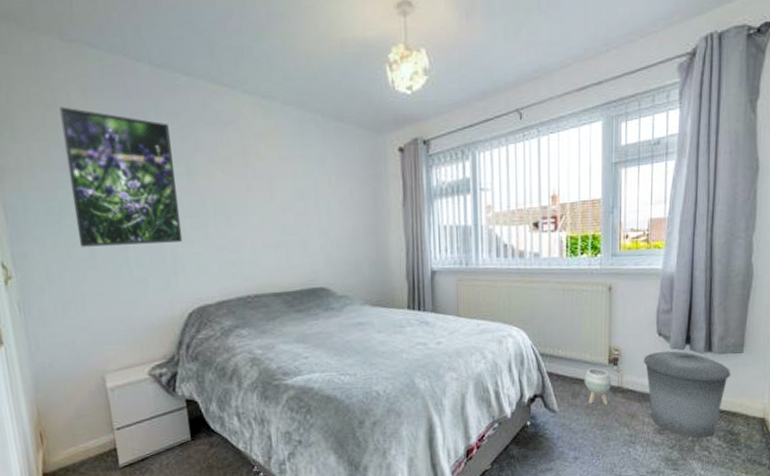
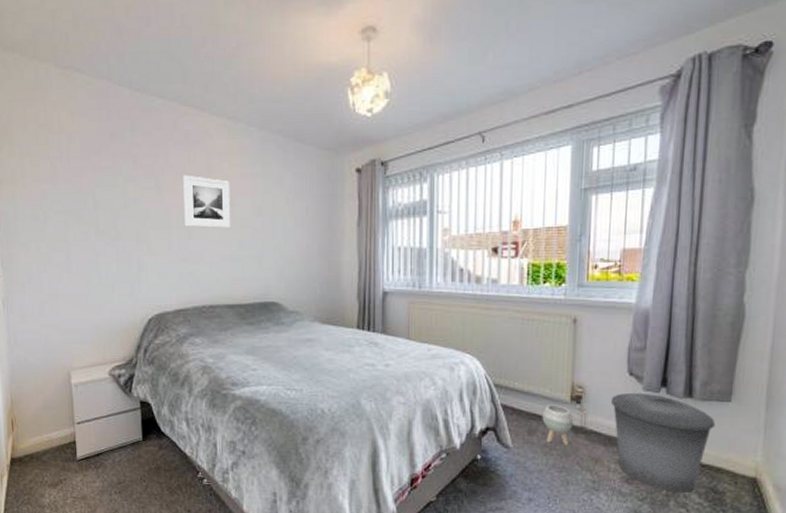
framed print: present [59,107,183,247] -> none [50,126,148,252]
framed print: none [217,158,273,214] -> present [183,174,231,229]

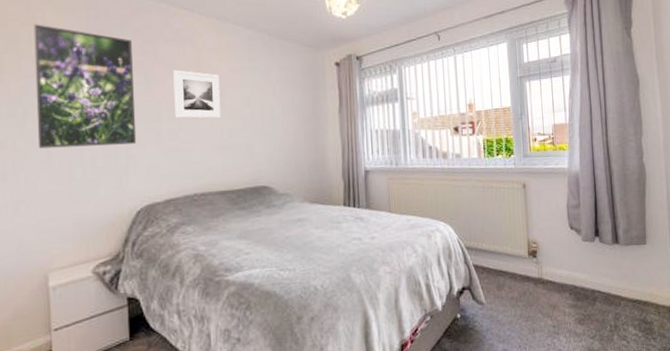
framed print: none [50,126,148,252] -> present [34,24,137,149]
planter: present [542,404,574,446] -> none [507,260,533,297]
trash can: present [610,392,716,494] -> none [559,243,638,328]

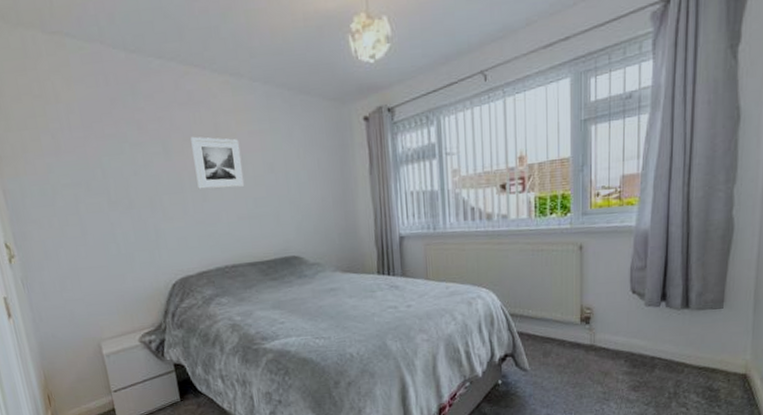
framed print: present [34,24,137,149] -> none [46,96,164,226]

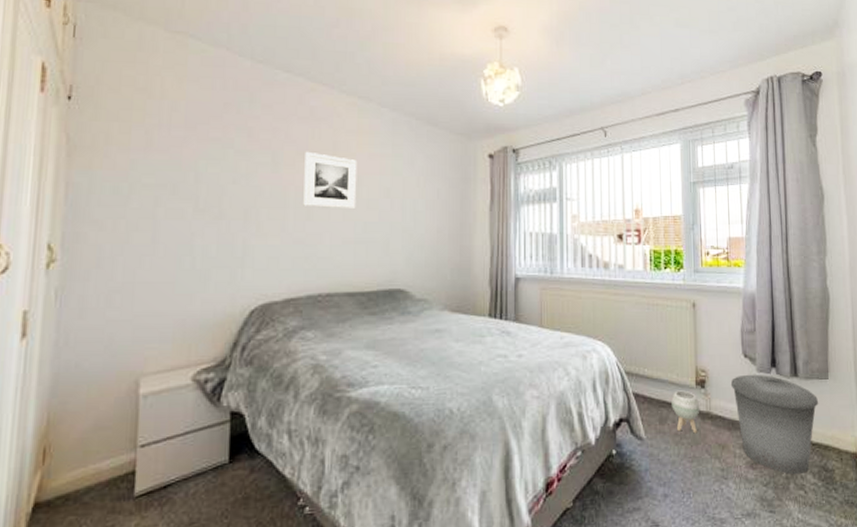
planter: none [555,327,584,364] -> present [671,390,700,434]
trash can: none [616,308,710,395] -> present [730,374,819,475]

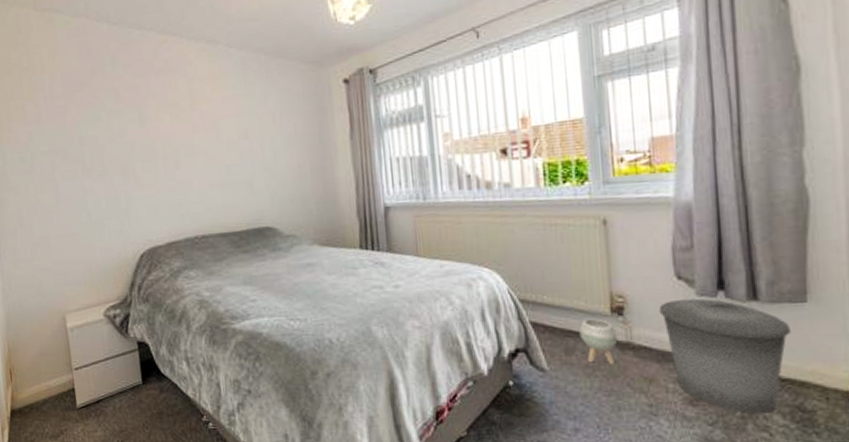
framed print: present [303,151,358,210] -> none [166,103,218,156]

